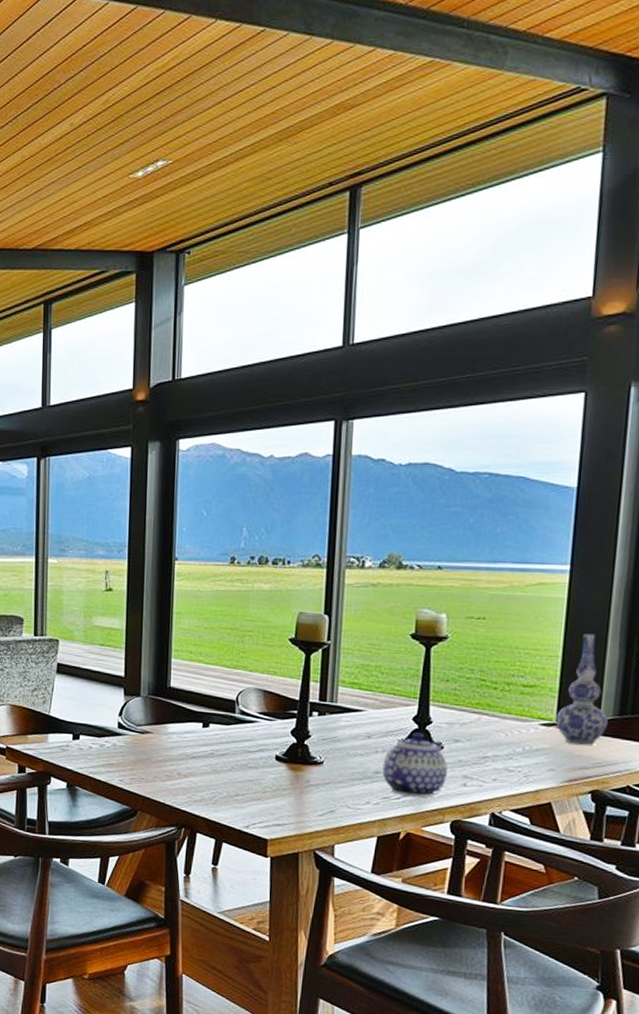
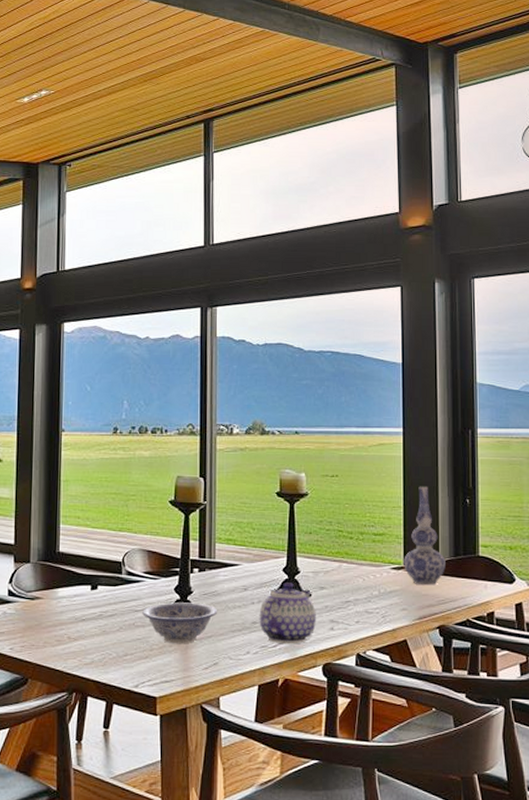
bowl: none [256,745,336,789] -> present [142,602,217,644]

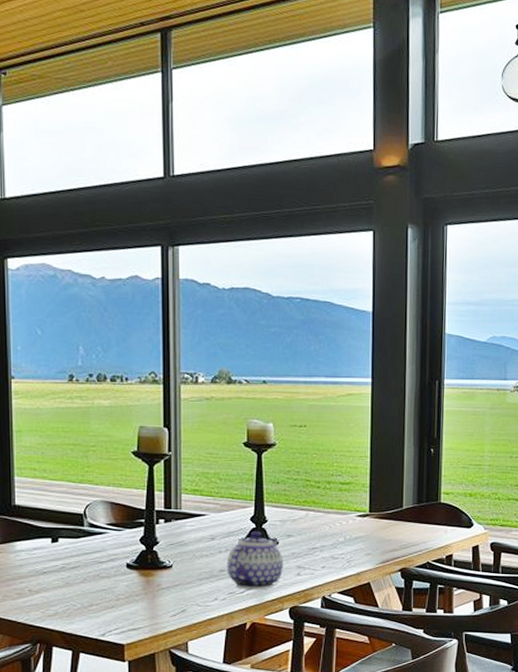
bowl: present [142,602,217,644] -> none [107,553,184,594]
vase: present [404,486,445,585] -> none [369,436,409,530]

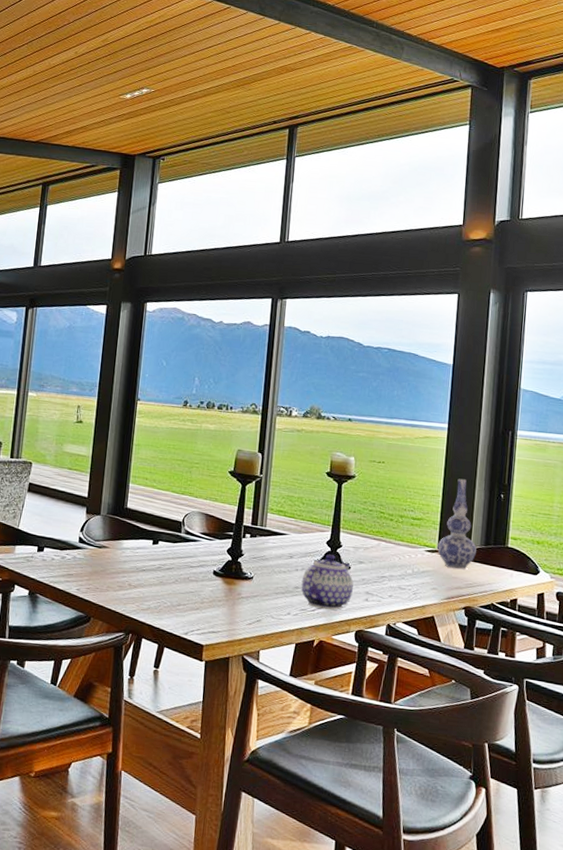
vase: none [369,436,409,530] -> present [437,478,477,569]

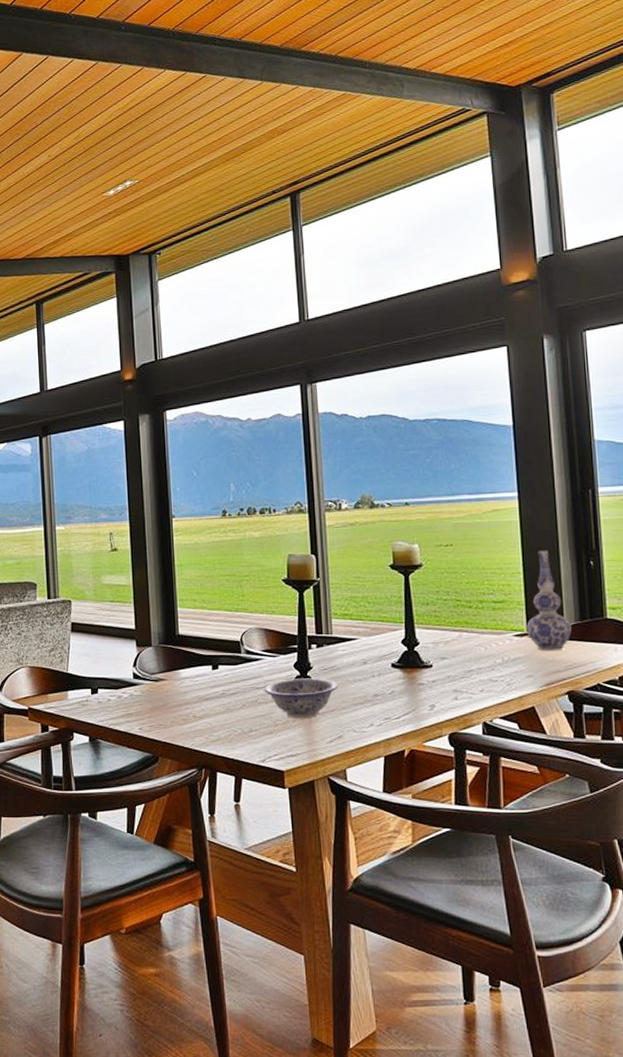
bowl: none [197,562,264,601] -> present [264,678,338,719]
teapot: present [301,554,354,610] -> none [380,654,439,716]

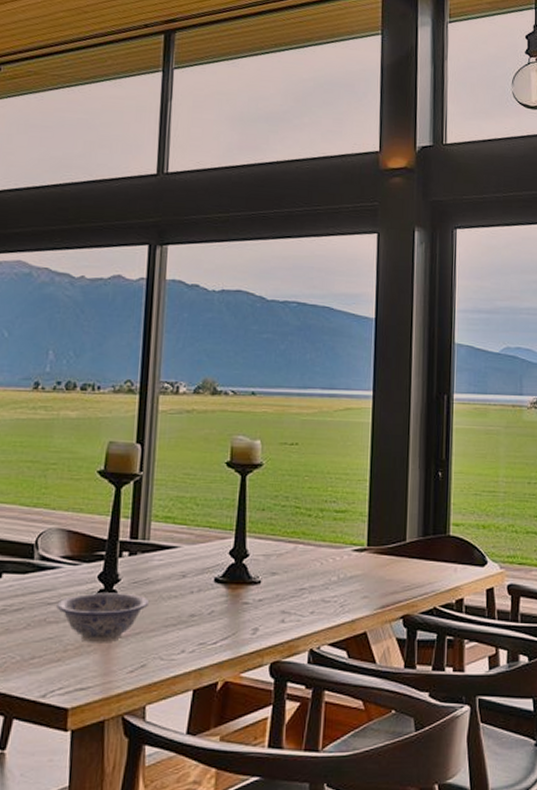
vase: present [527,550,572,650] -> none [367,457,413,568]

